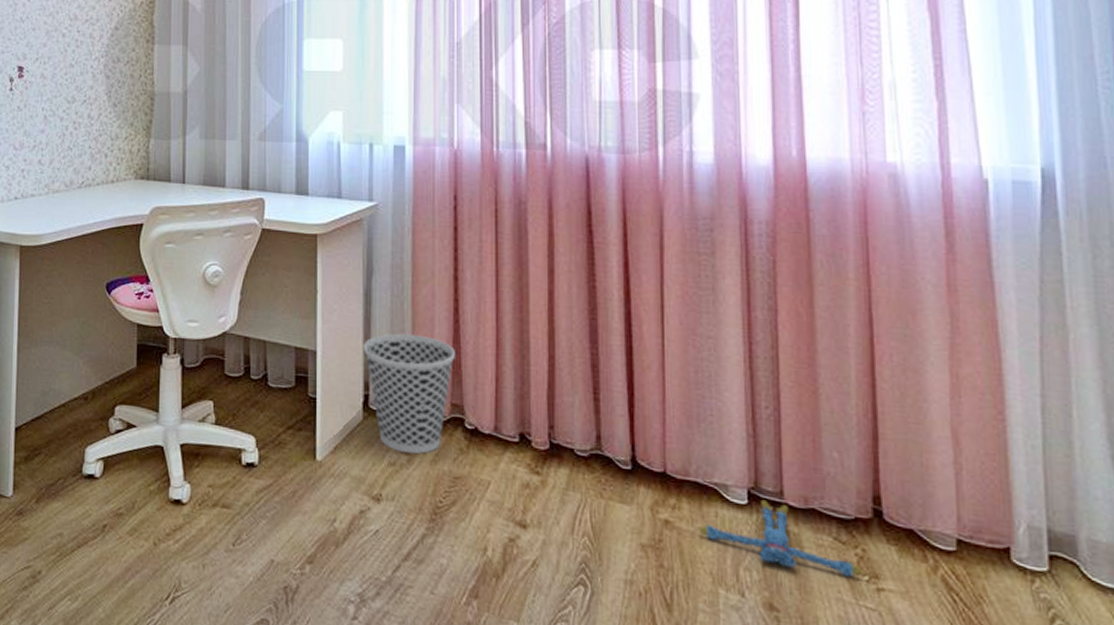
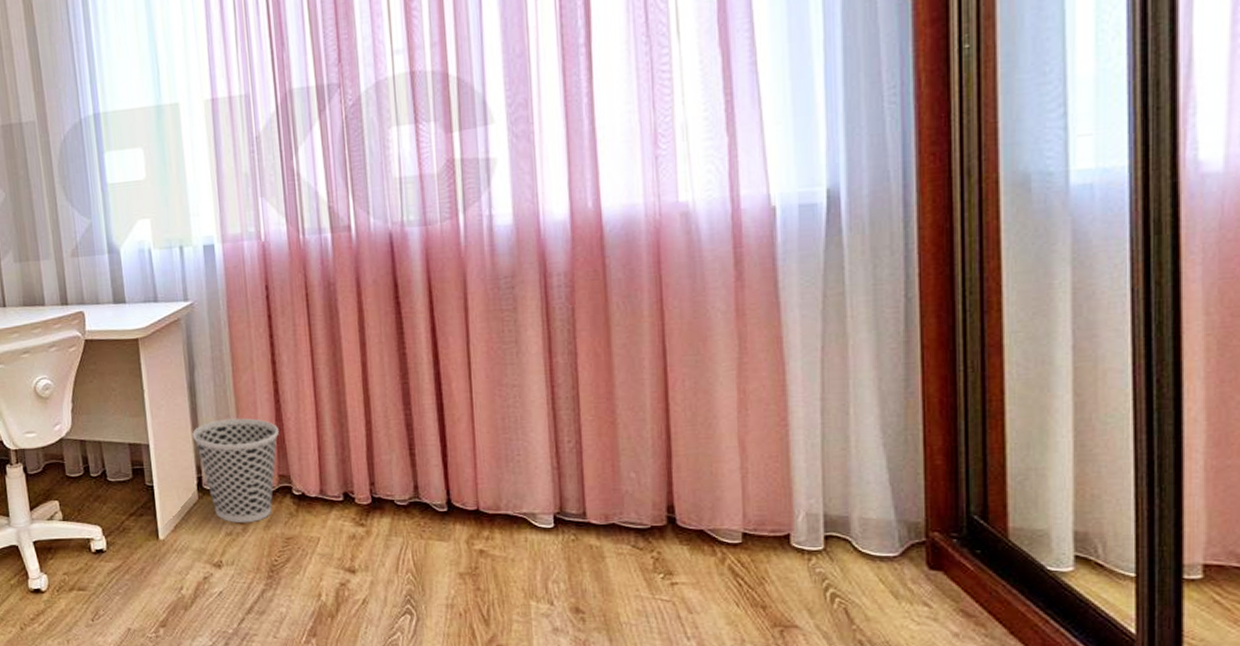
plush toy: present [698,499,864,577] -> none [510,521,659,577]

